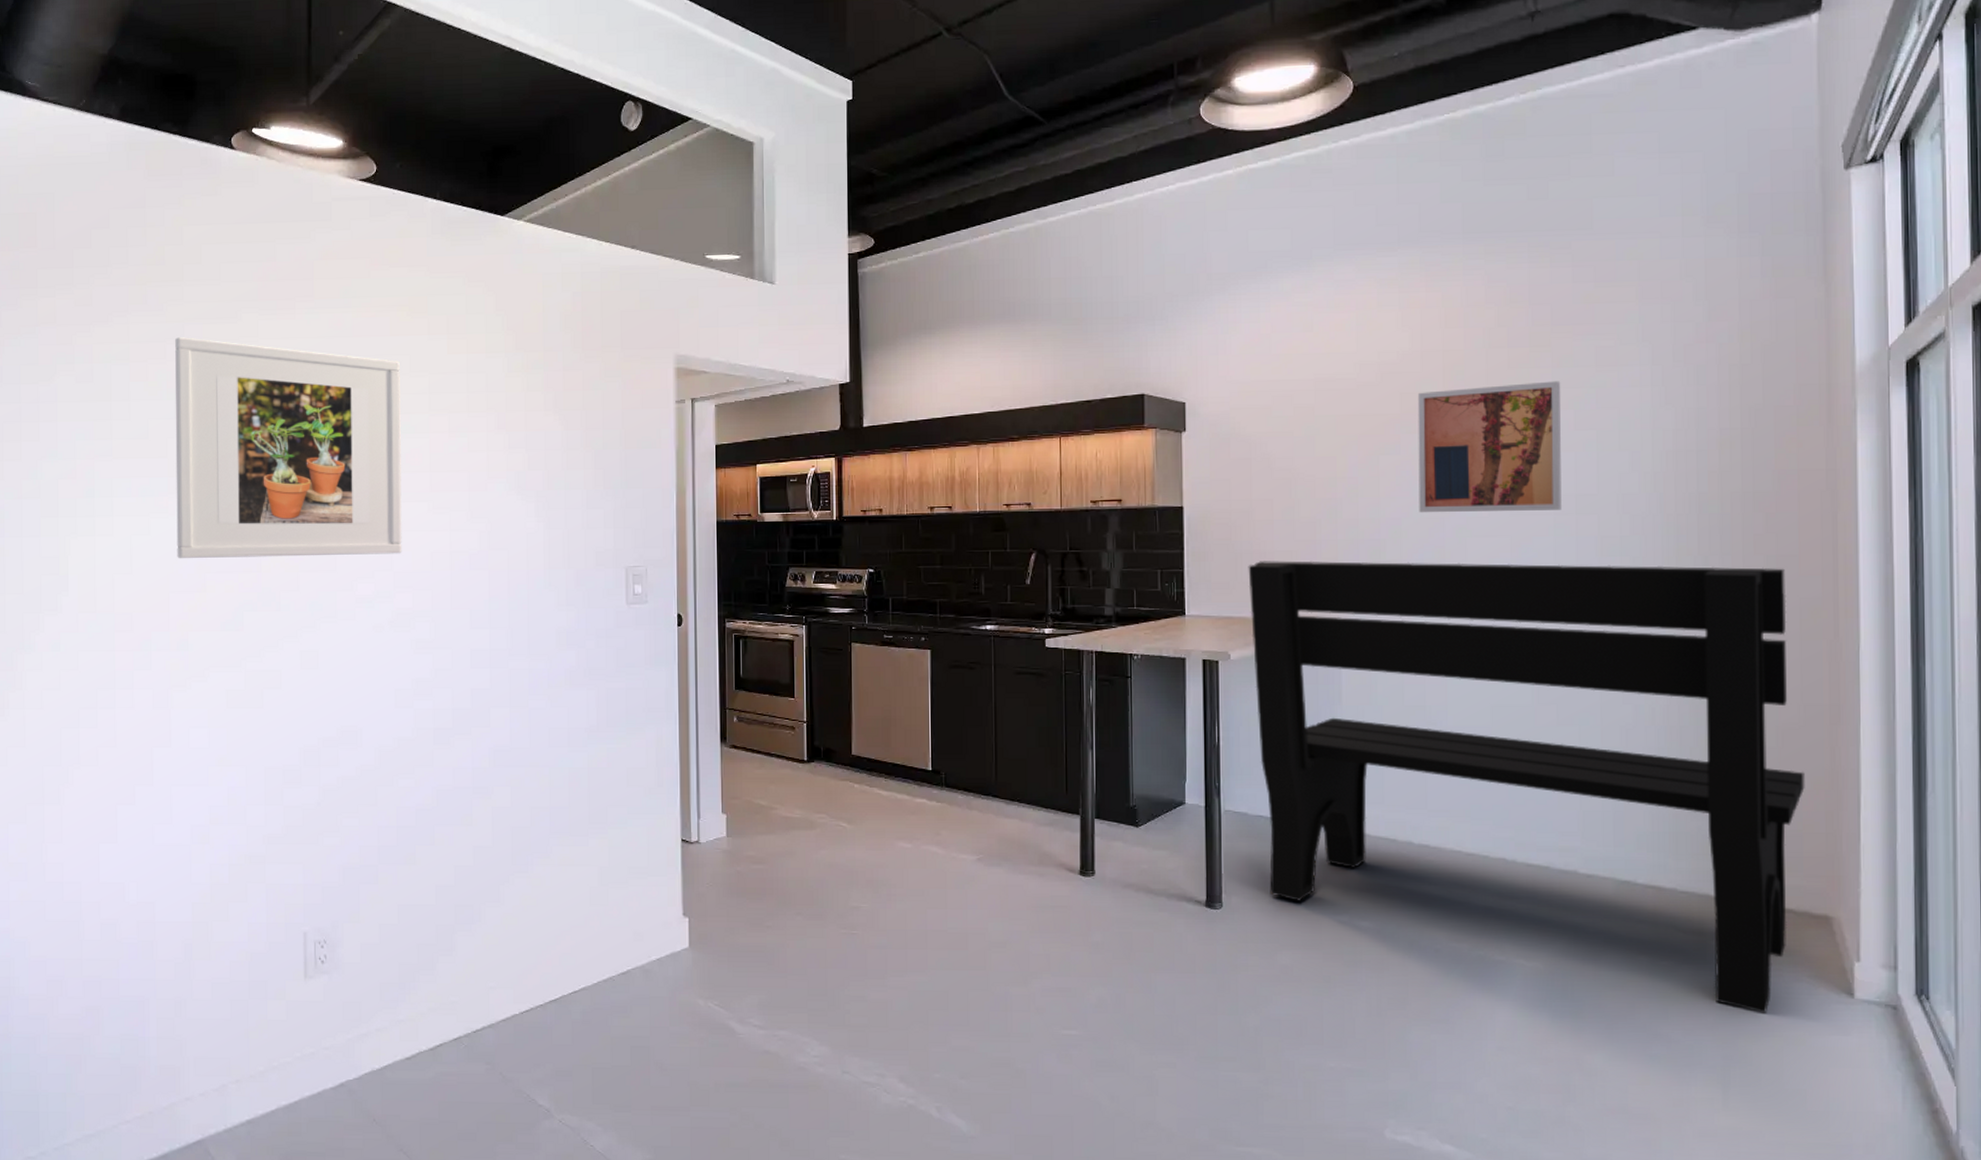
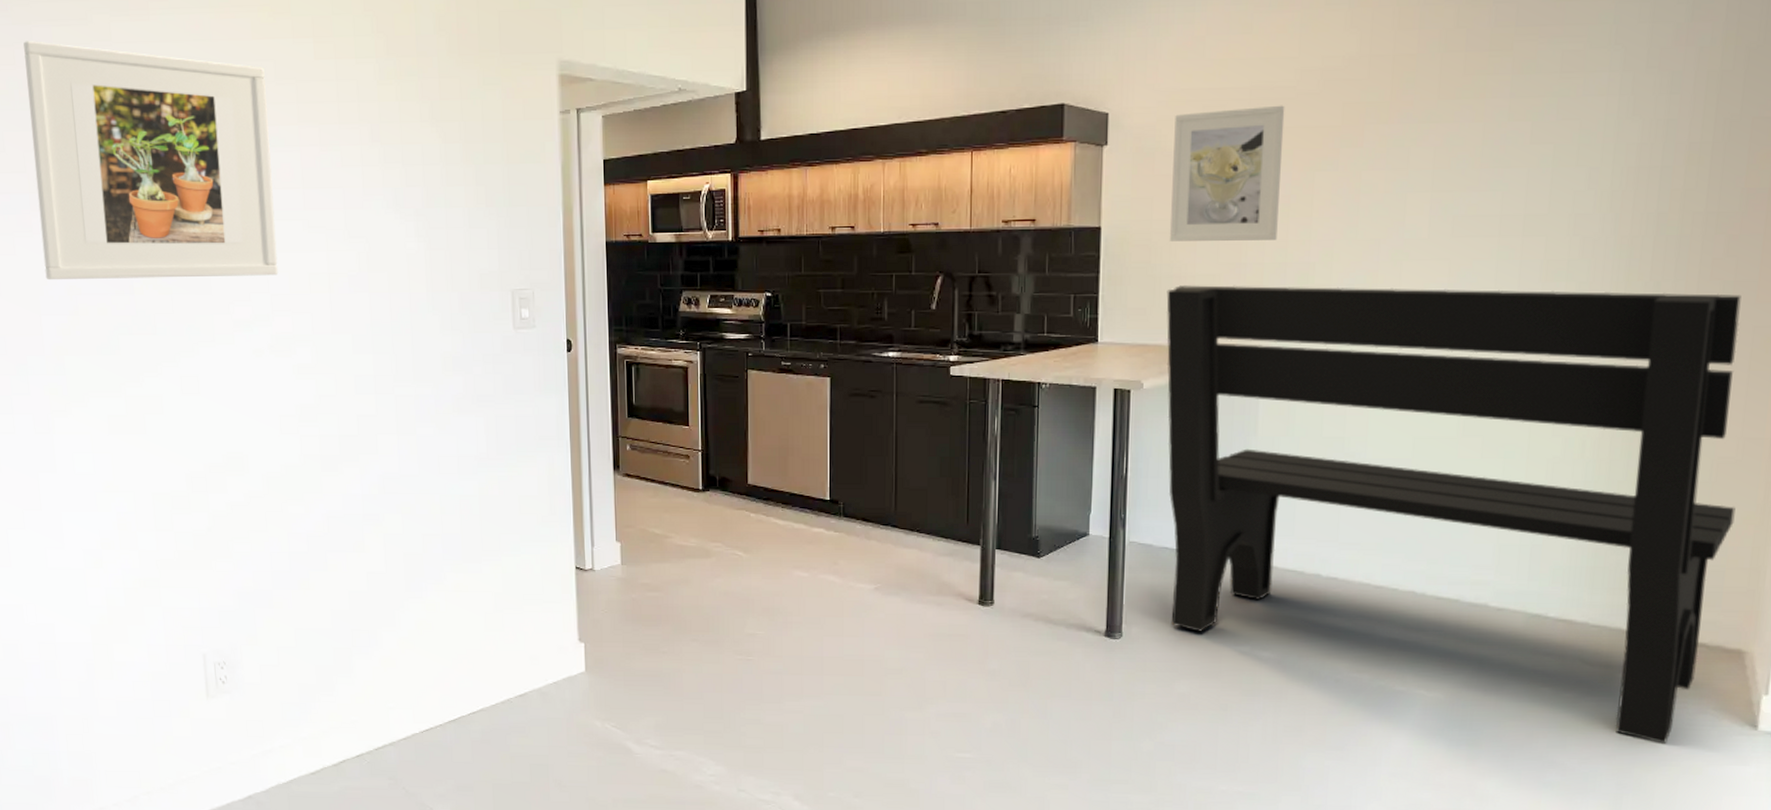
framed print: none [1247,395,1348,520] -> present [1169,105,1285,241]
wall art: present [1417,381,1562,513] -> none [1354,89,1520,235]

